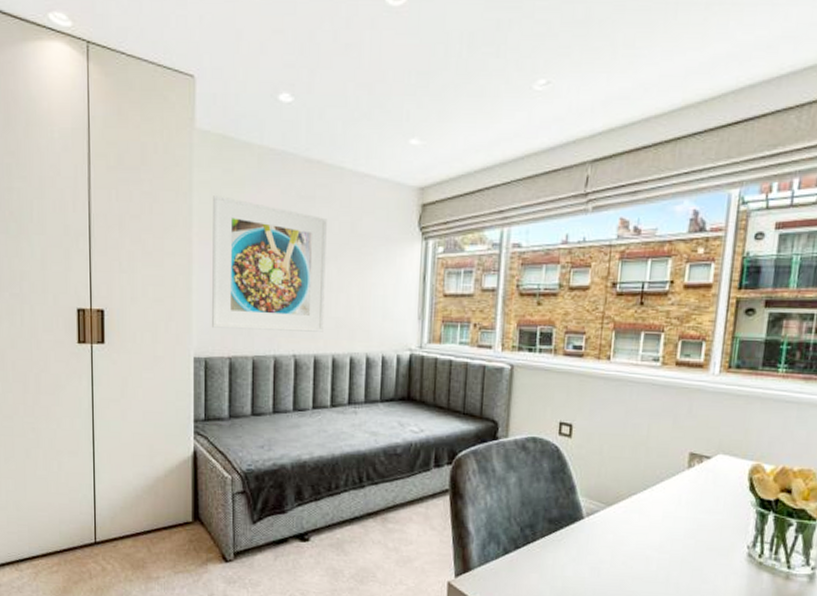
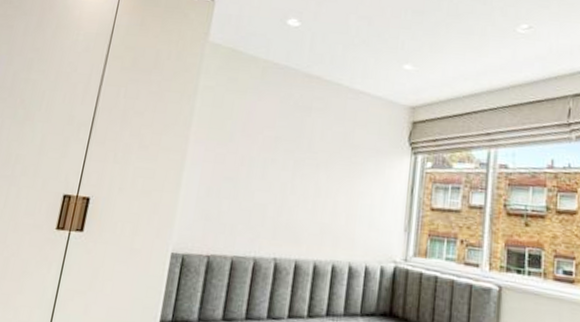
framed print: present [212,196,327,332] -> none [195,100,321,237]

